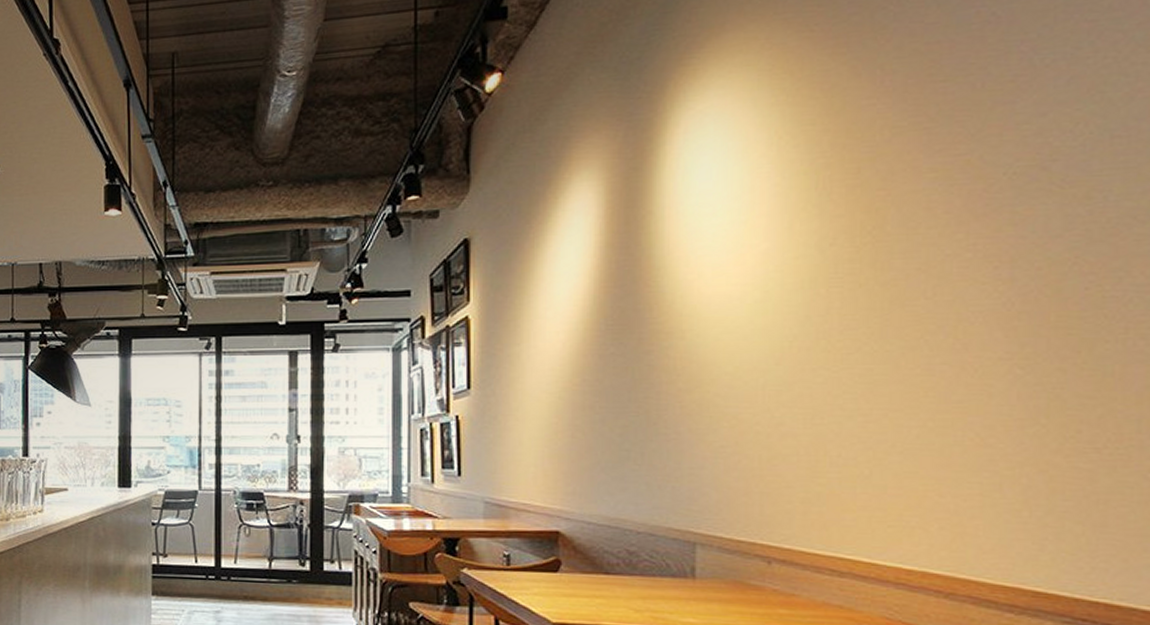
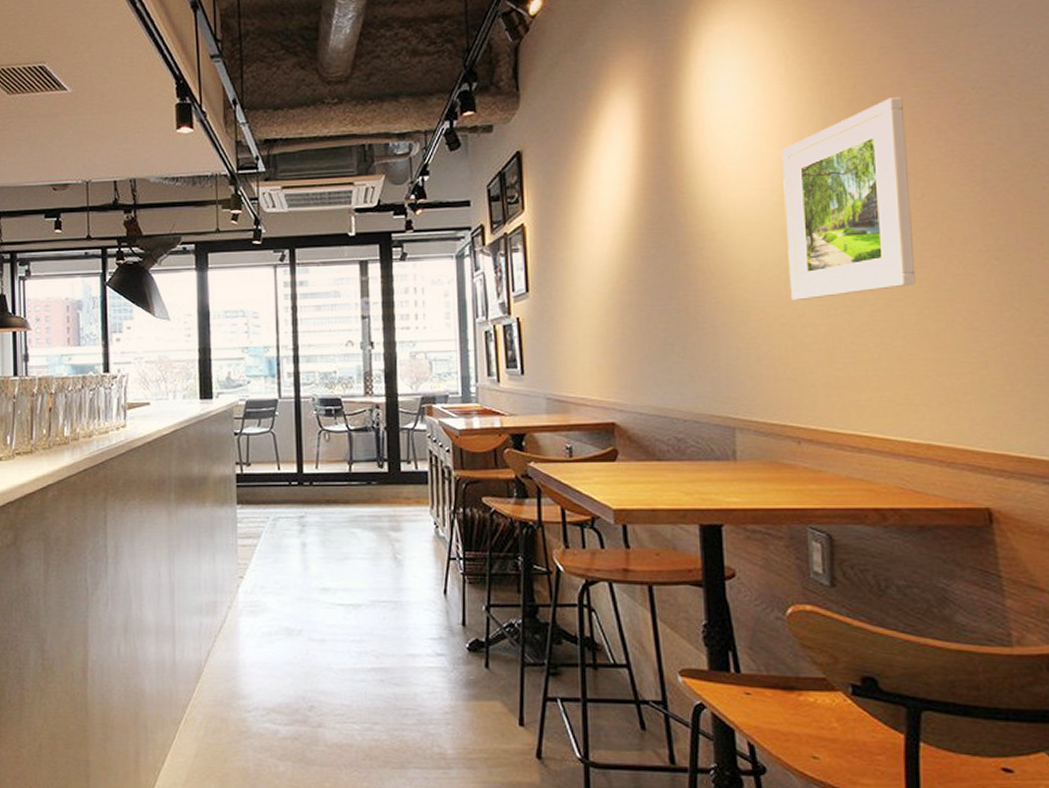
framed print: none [767,183,920,408] -> present [782,97,916,301]

